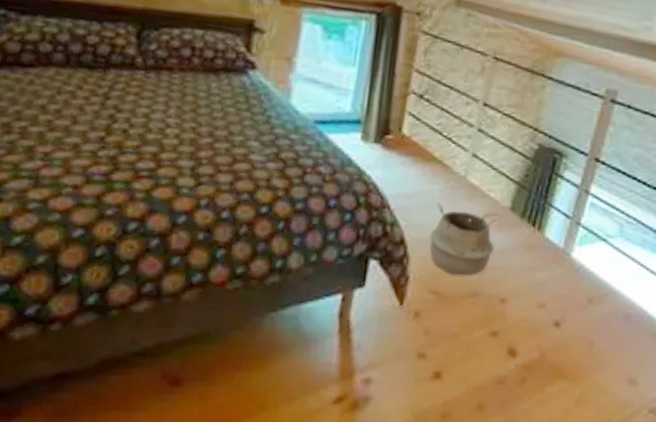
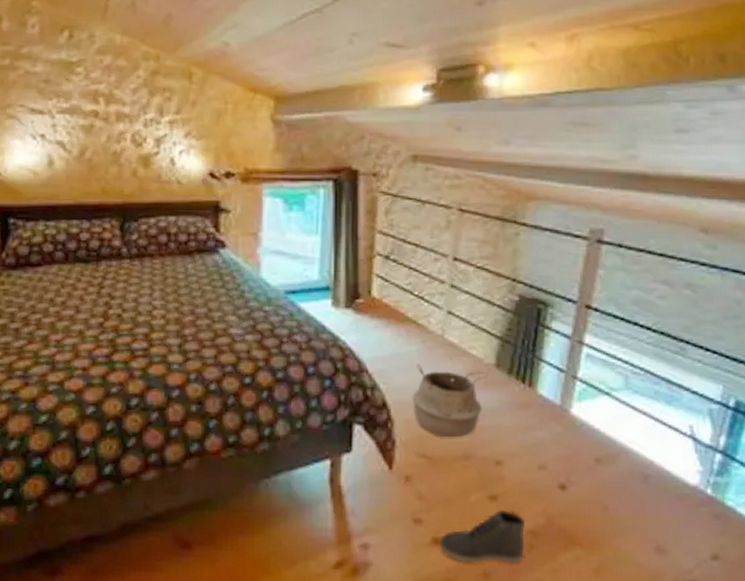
sneaker: none [439,344,521,396] -> present [438,509,526,564]

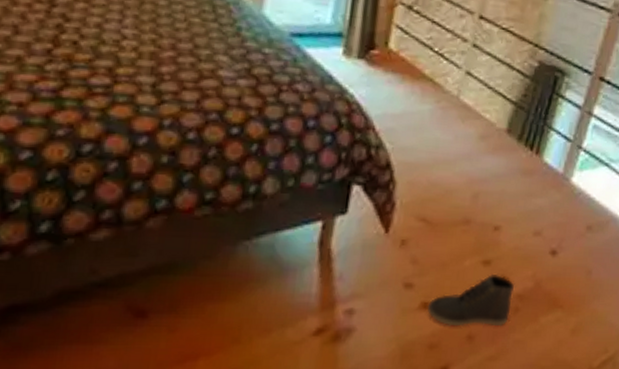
woven basket: present [412,364,488,438] -> none [418,124,499,202]

